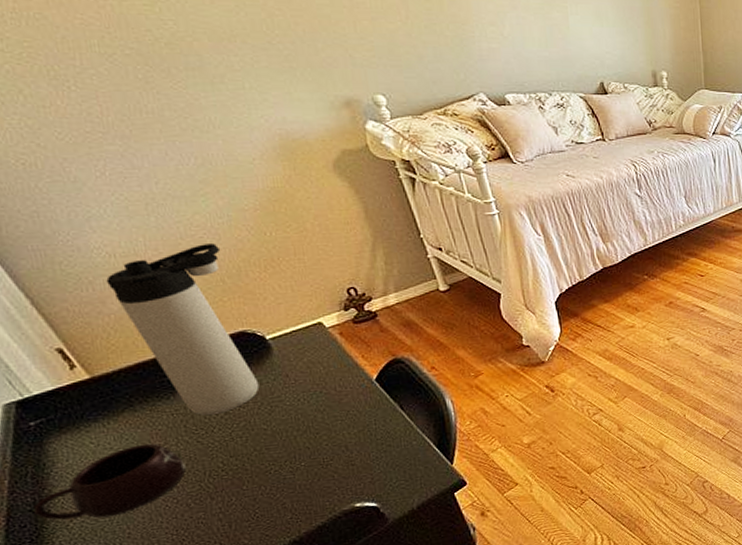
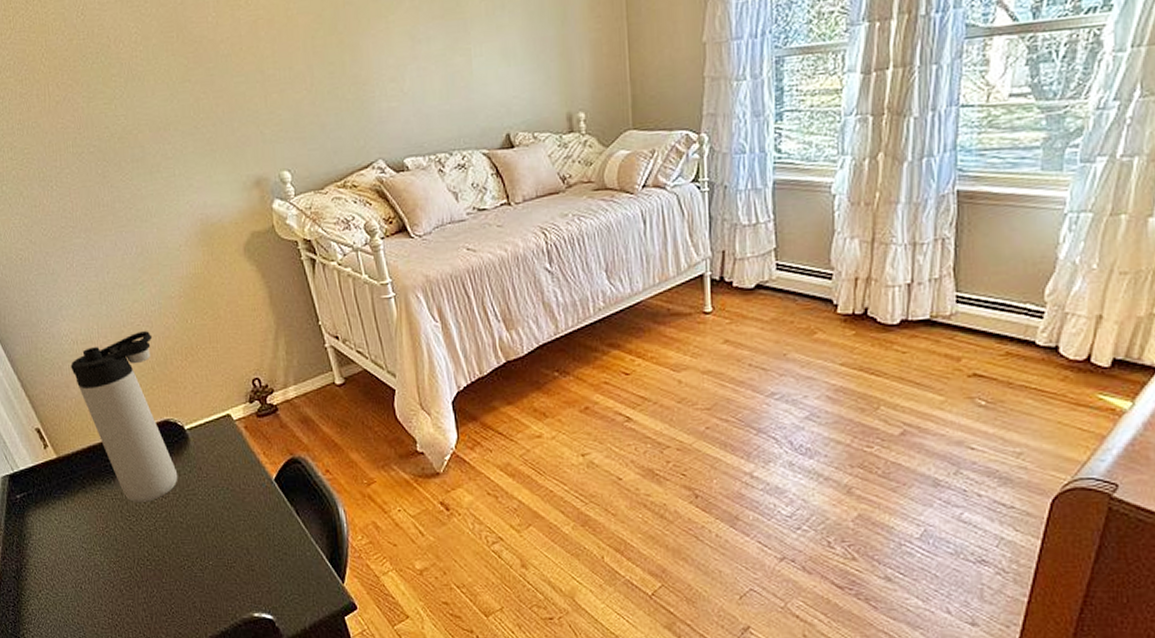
mug: present [32,443,186,520] -> none [16,525,121,593]

